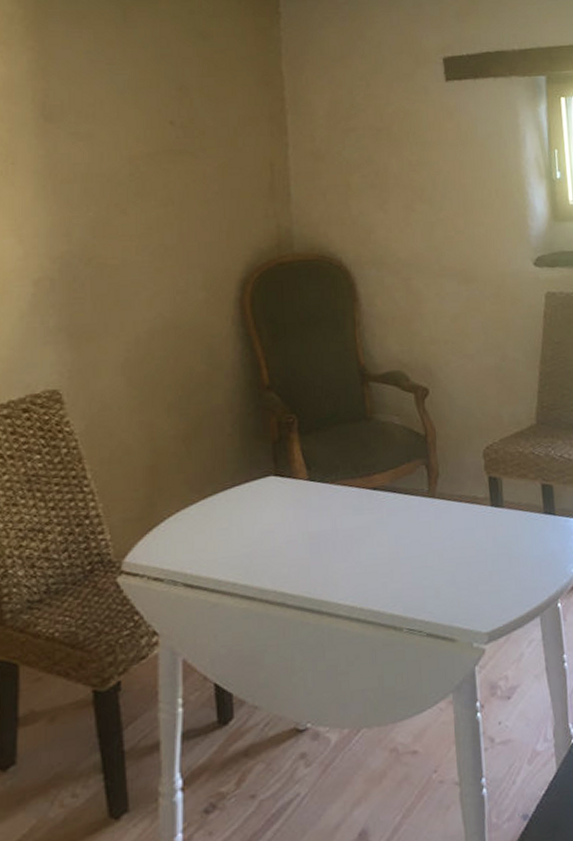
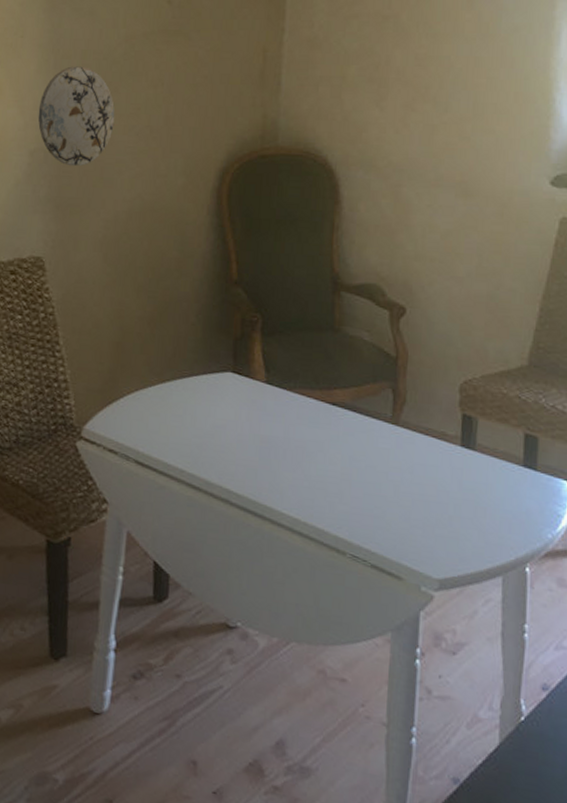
decorative plate: none [39,190,126,292] -> present [38,66,115,167]

